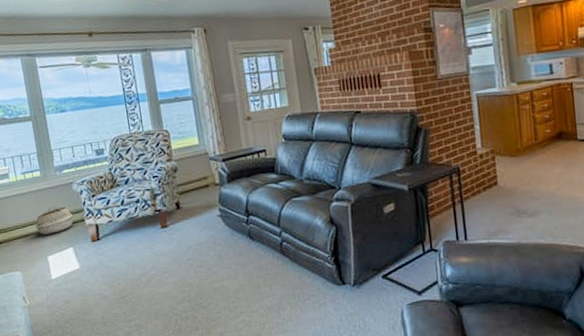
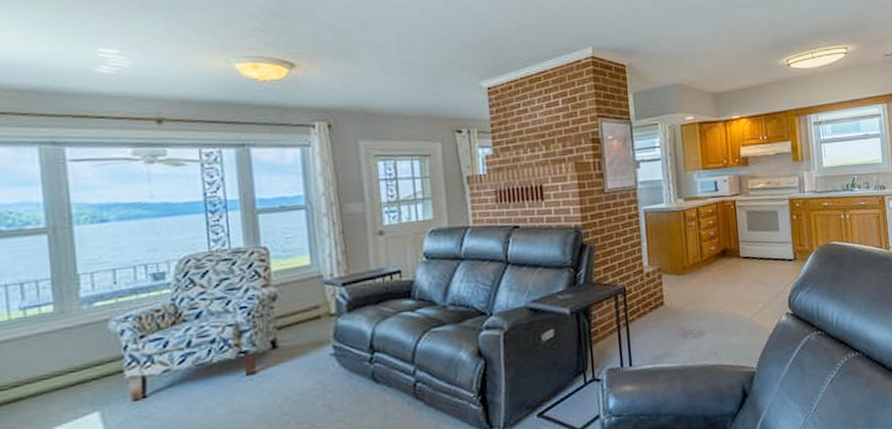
woven basket: present [35,204,73,235] -> none [36,350,105,397]

